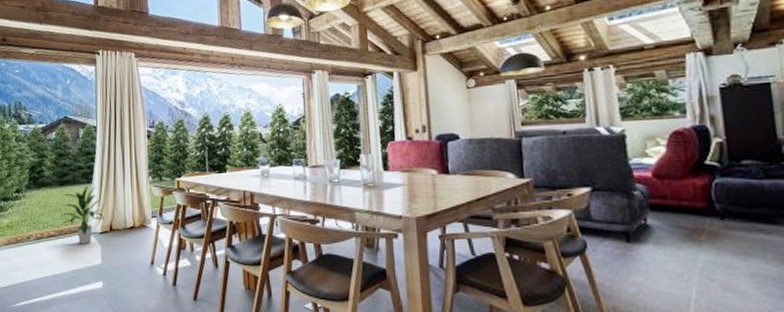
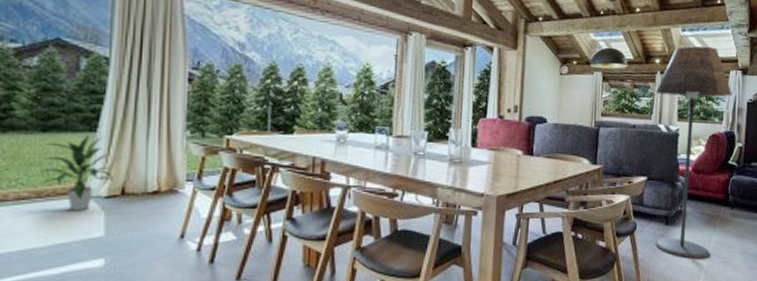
floor lamp: none [586,30,699,283] -> present [656,46,732,259]

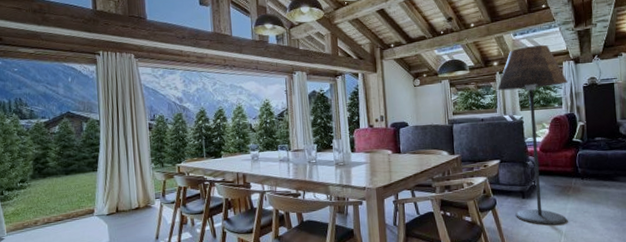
indoor plant: present [40,135,115,211] -> none [67,174,111,226]

